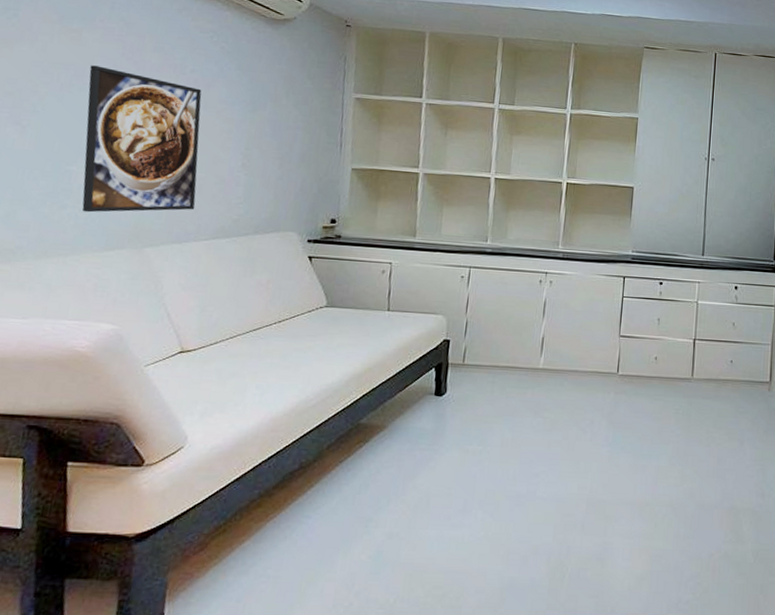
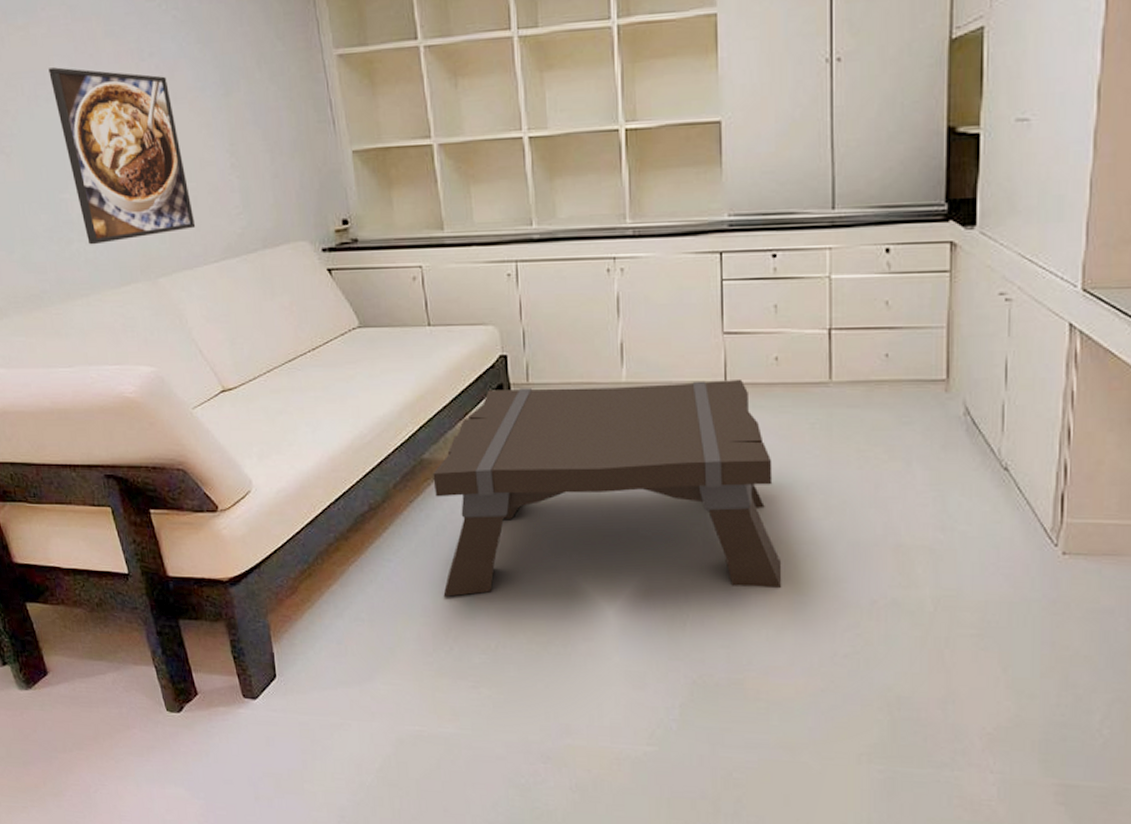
coffee table: none [353,367,646,553] -> present [433,380,782,597]

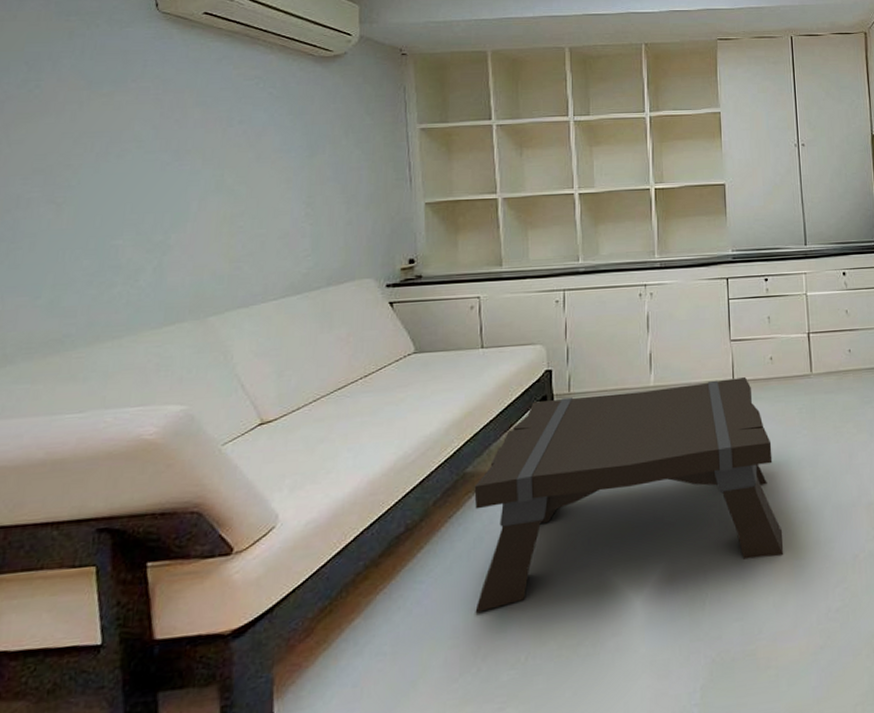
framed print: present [48,67,196,245] -> none [126,129,259,288]

